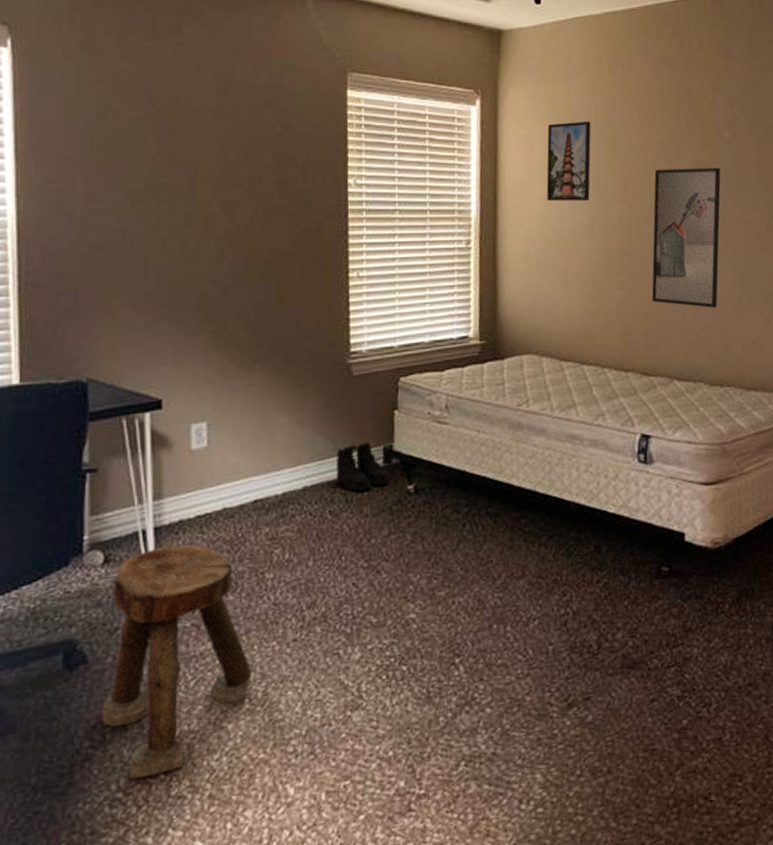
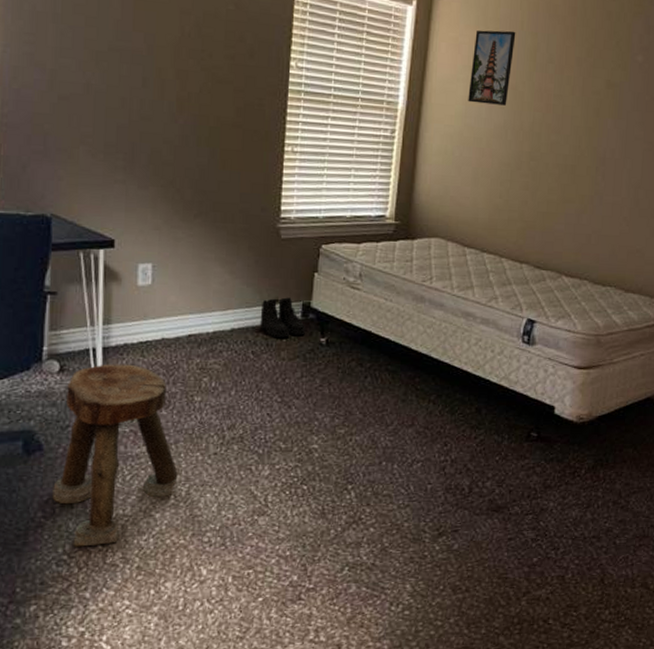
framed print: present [651,168,721,308] -> none [552,83,629,216]

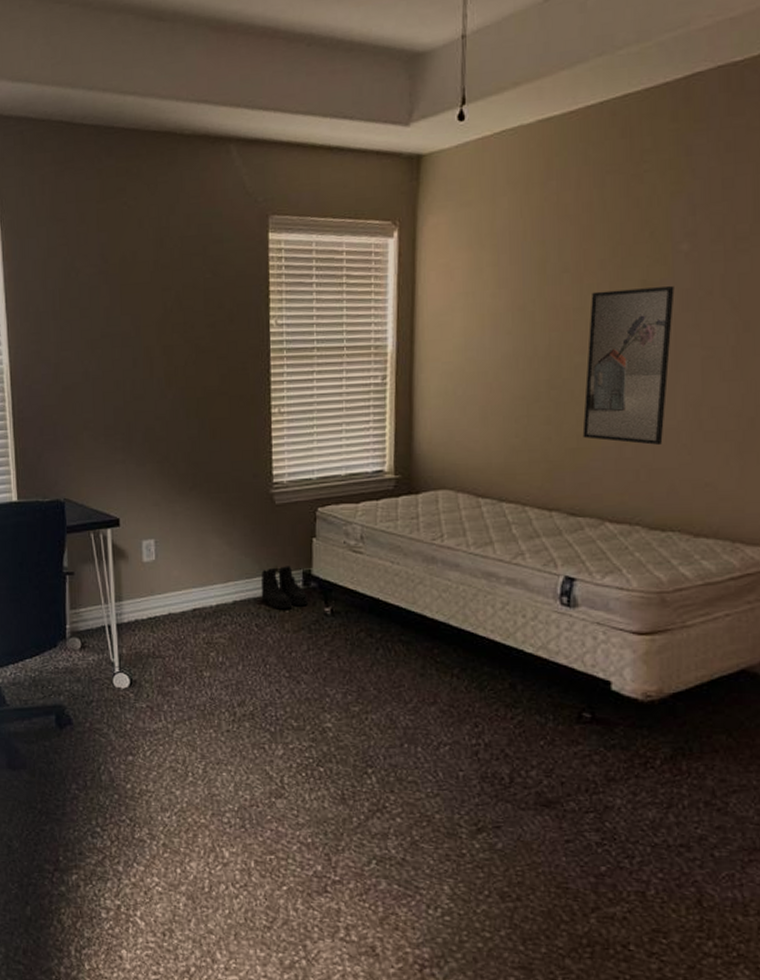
stool: present [52,364,178,547] -> none [83,640,194,820]
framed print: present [468,30,516,106] -> none [466,243,518,333]
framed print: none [552,83,629,216] -> present [582,286,675,445]

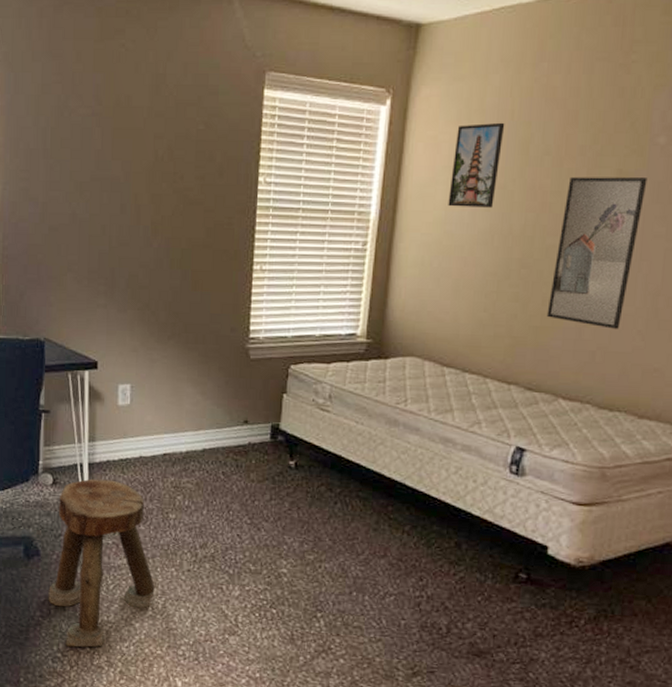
stool: none [83,640,194,820] -> present [48,479,155,647]
boots: present [260,566,308,608] -> none [229,418,274,459]
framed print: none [466,243,518,333] -> present [448,122,505,208]

